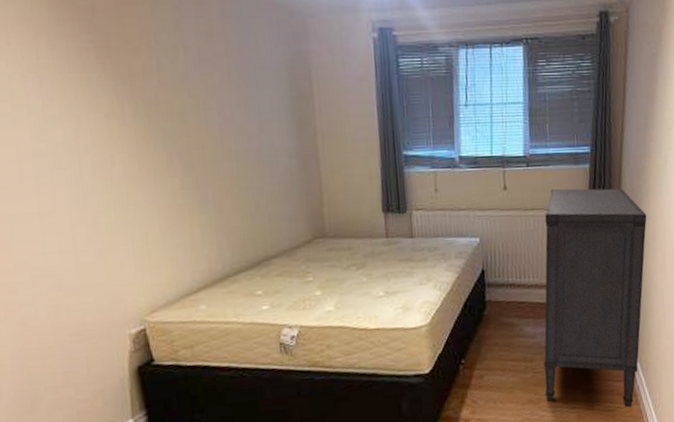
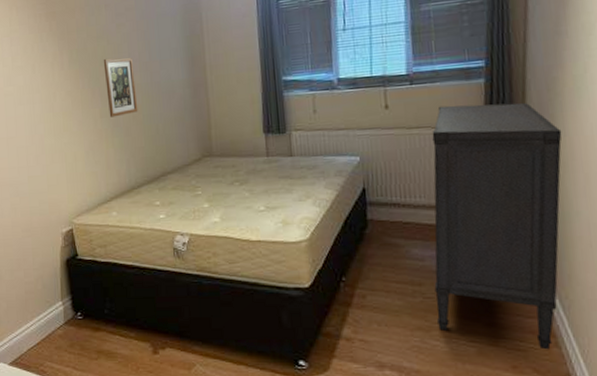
picture frame: none [183,115,233,190] -> present [103,57,138,118]

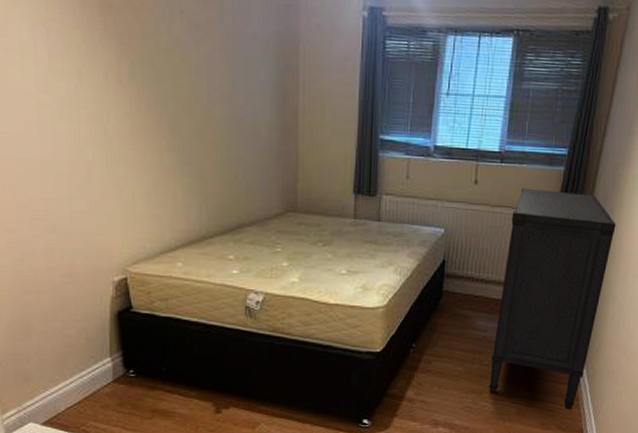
picture frame: present [103,57,138,118] -> none [174,79,215,153]

